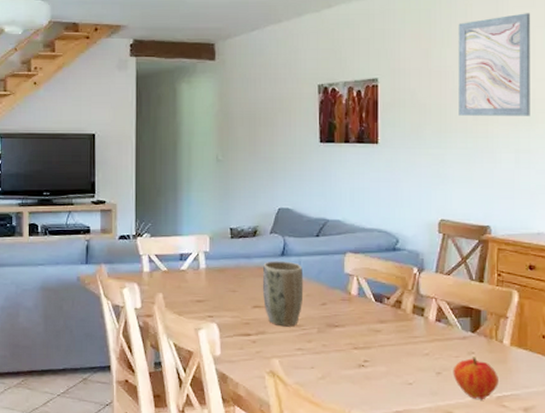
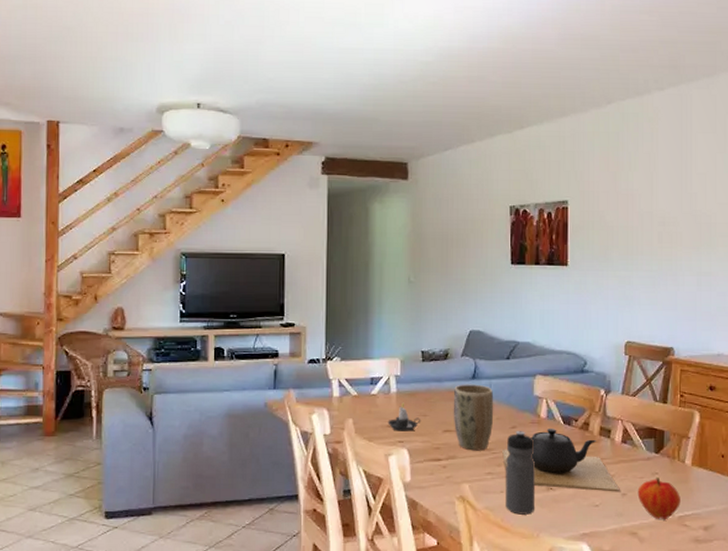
candle: none [197,278,231,307] -> present [388,402,421,431]
teapot: none [312,306,434,371] -> present [502,429,620,492]
water bottle: none [316,308,347,391] -> present [506,431,536,515]
wall art: present [458,13,530,116] -> none [644,138,712,240]

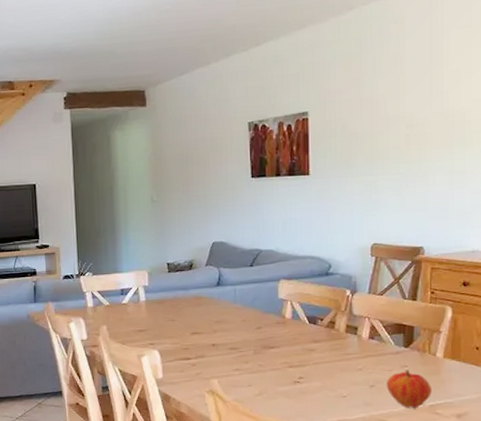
candle: present [388,402,421,431] -> none [139,309,170,335]
plant pot: present [453,384,494,451] -> none [199,290,239,350]
teapot: present [502,429,620,492] -> none [249,328,368,384]
water bottle: present [506,431,536,515] -> none [253,331,283,405]

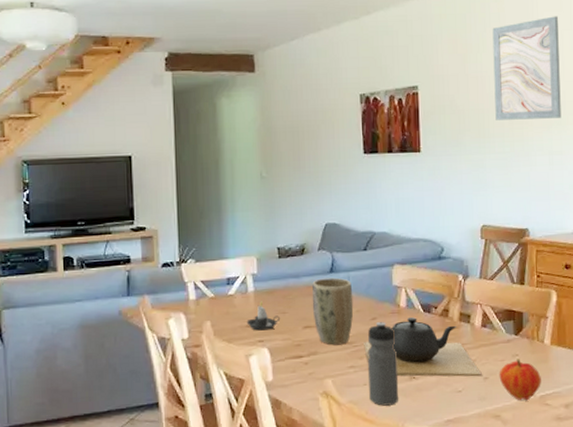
candle: none [139,309,170,335] -> present [246,301,281,331]
plant pot: none [199,290,239,350] -> present [312,277,354,345]
teapot: none [249,328,368,384] -> present [364,317,482,377]
water bottle: none [253,331,283,405] -> present [368,322,398,406]
wall art: none [390,33,466,142] -> present [492,16,561,120]

